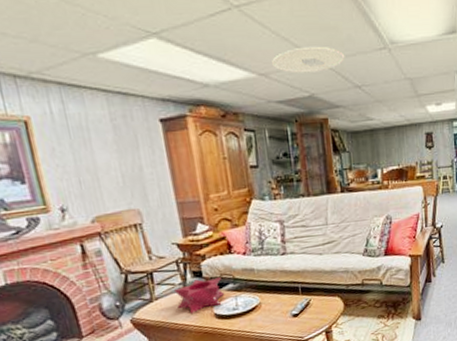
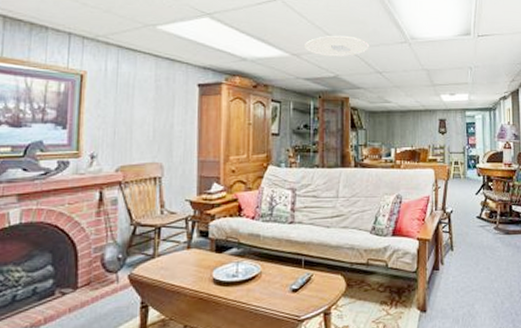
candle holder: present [173,277,225,314] -> none [177,239,227,276]

